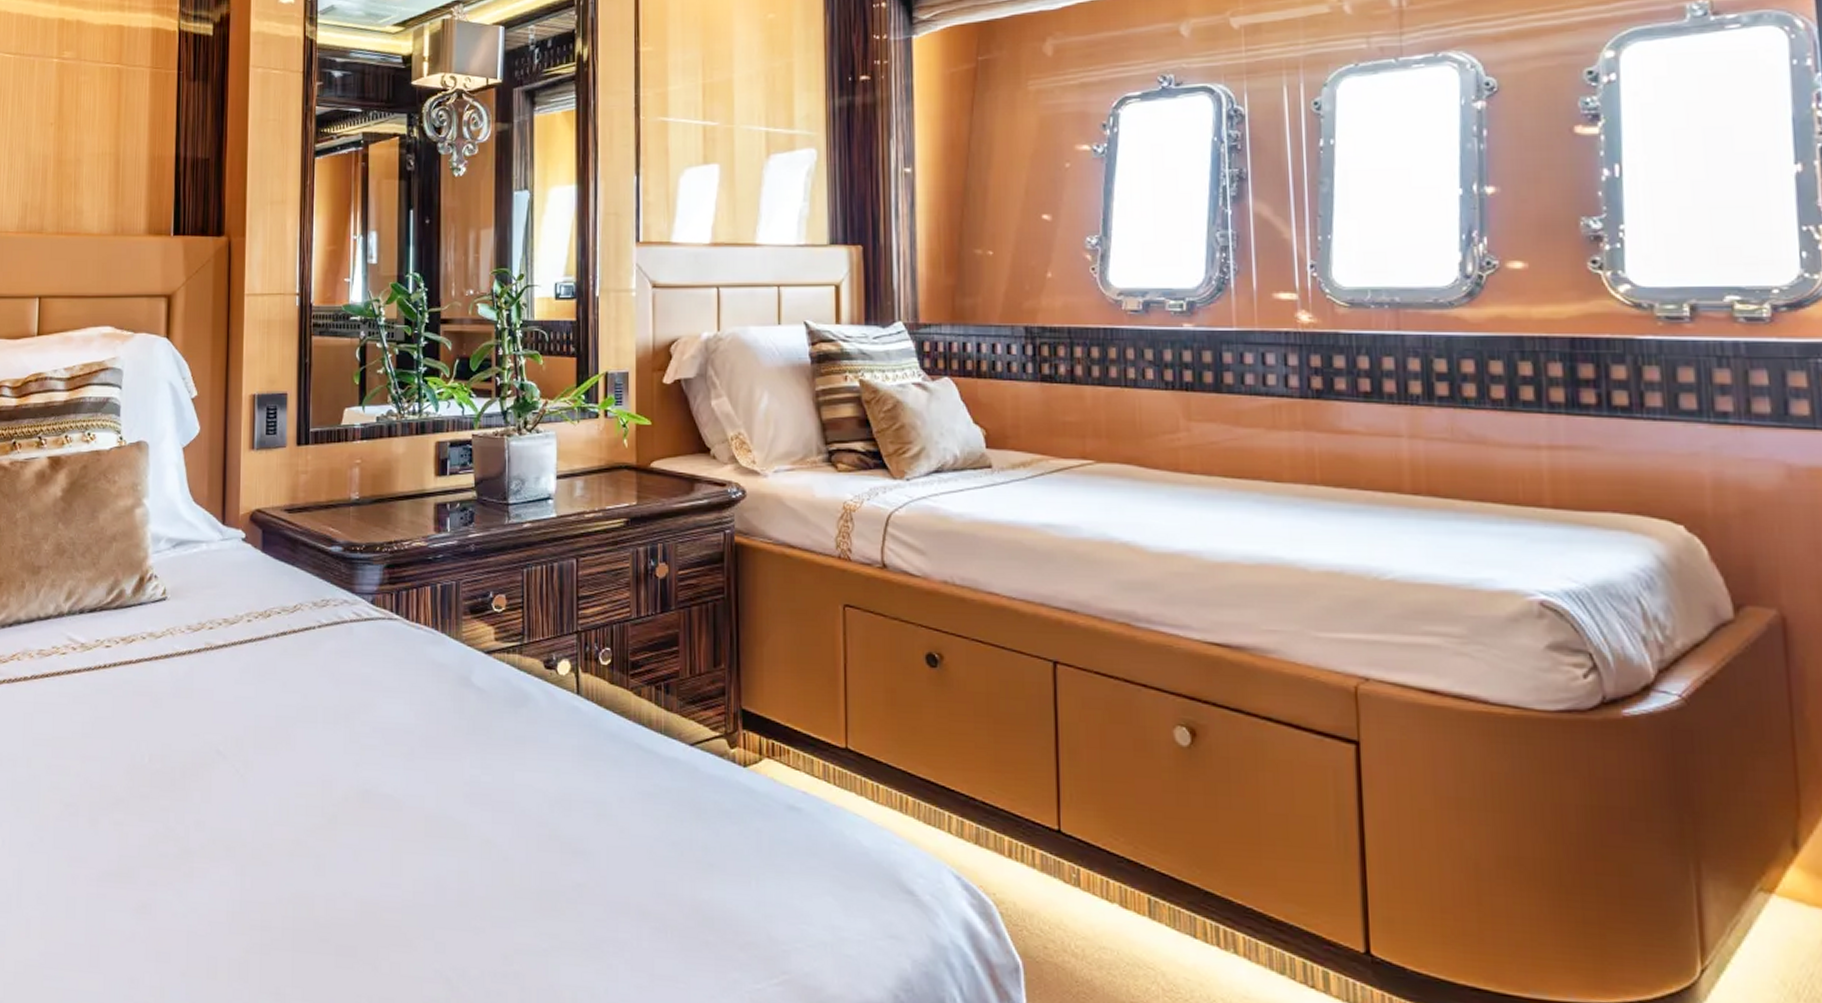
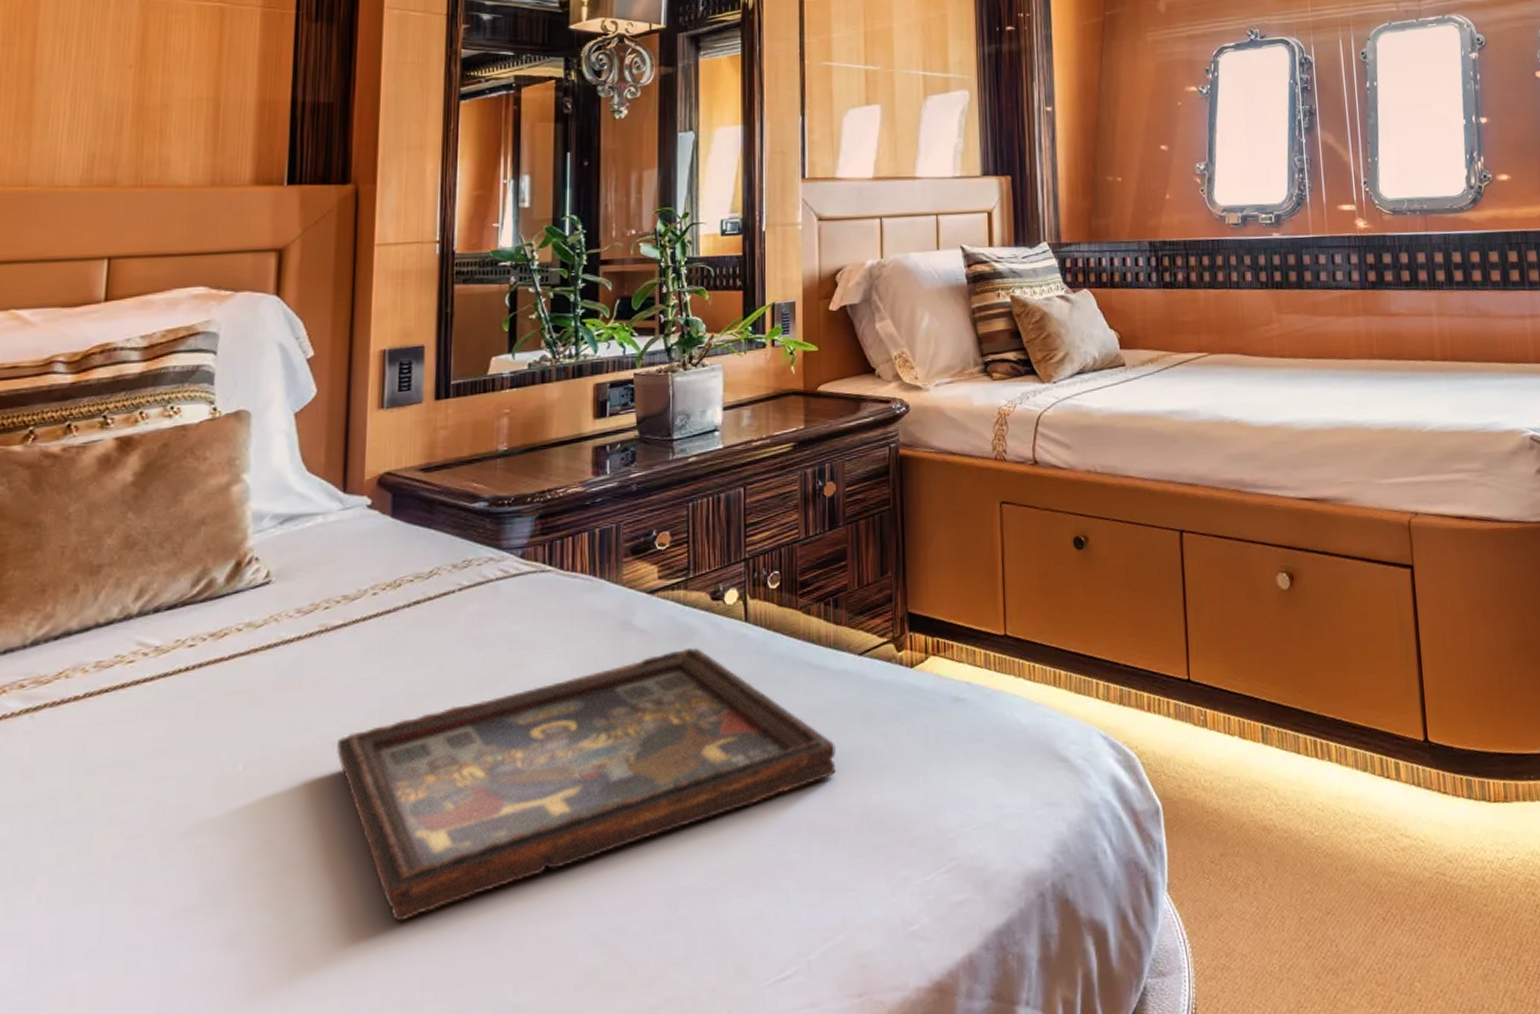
decorative tray: none [221,712,666,922] -> present [337,647,836,922]

